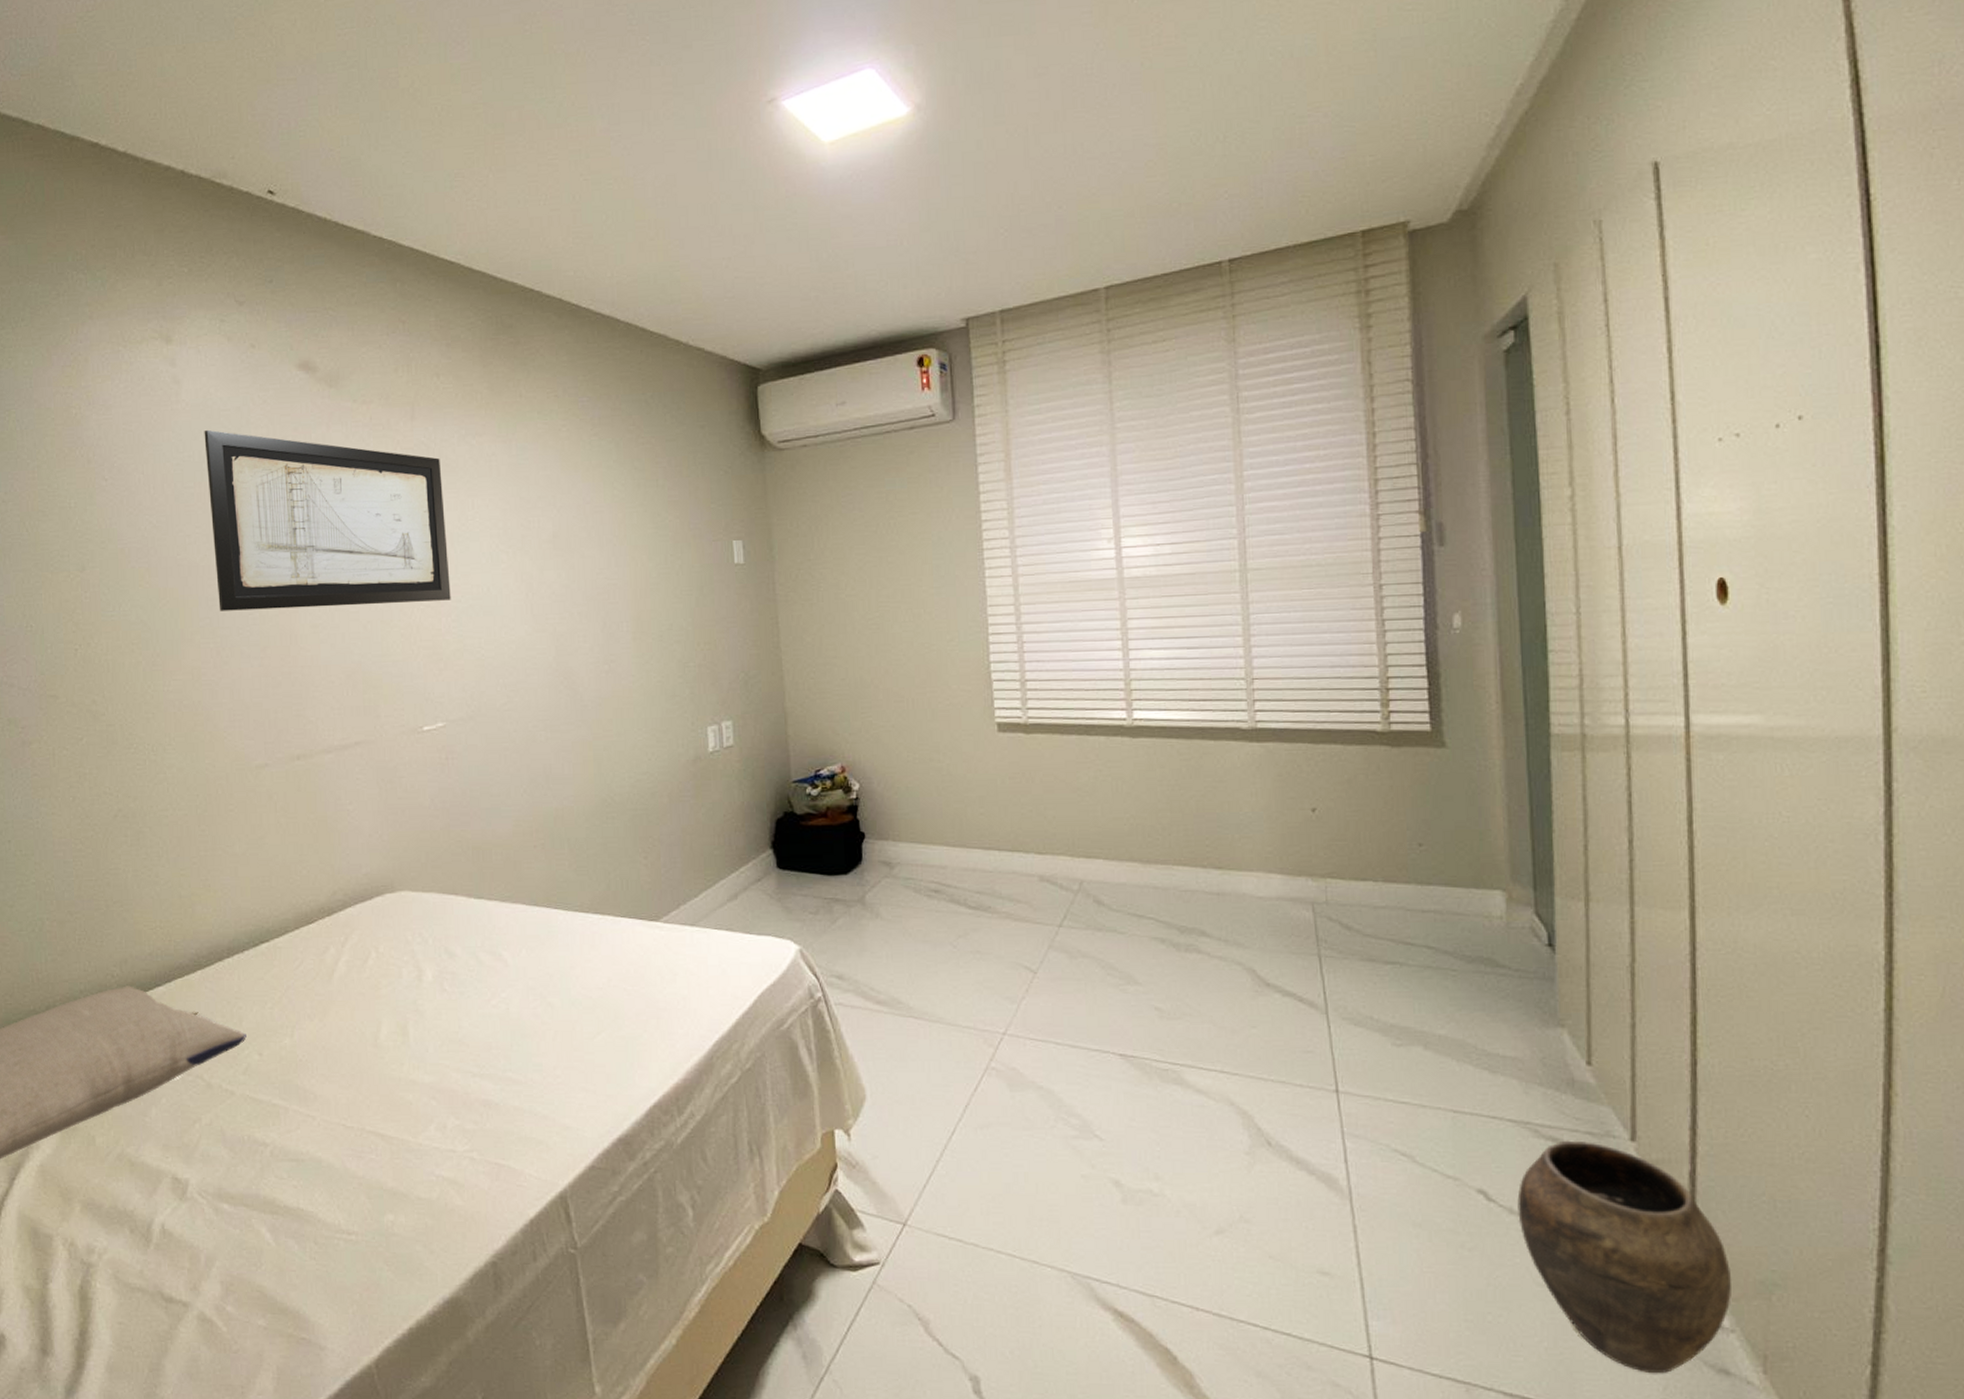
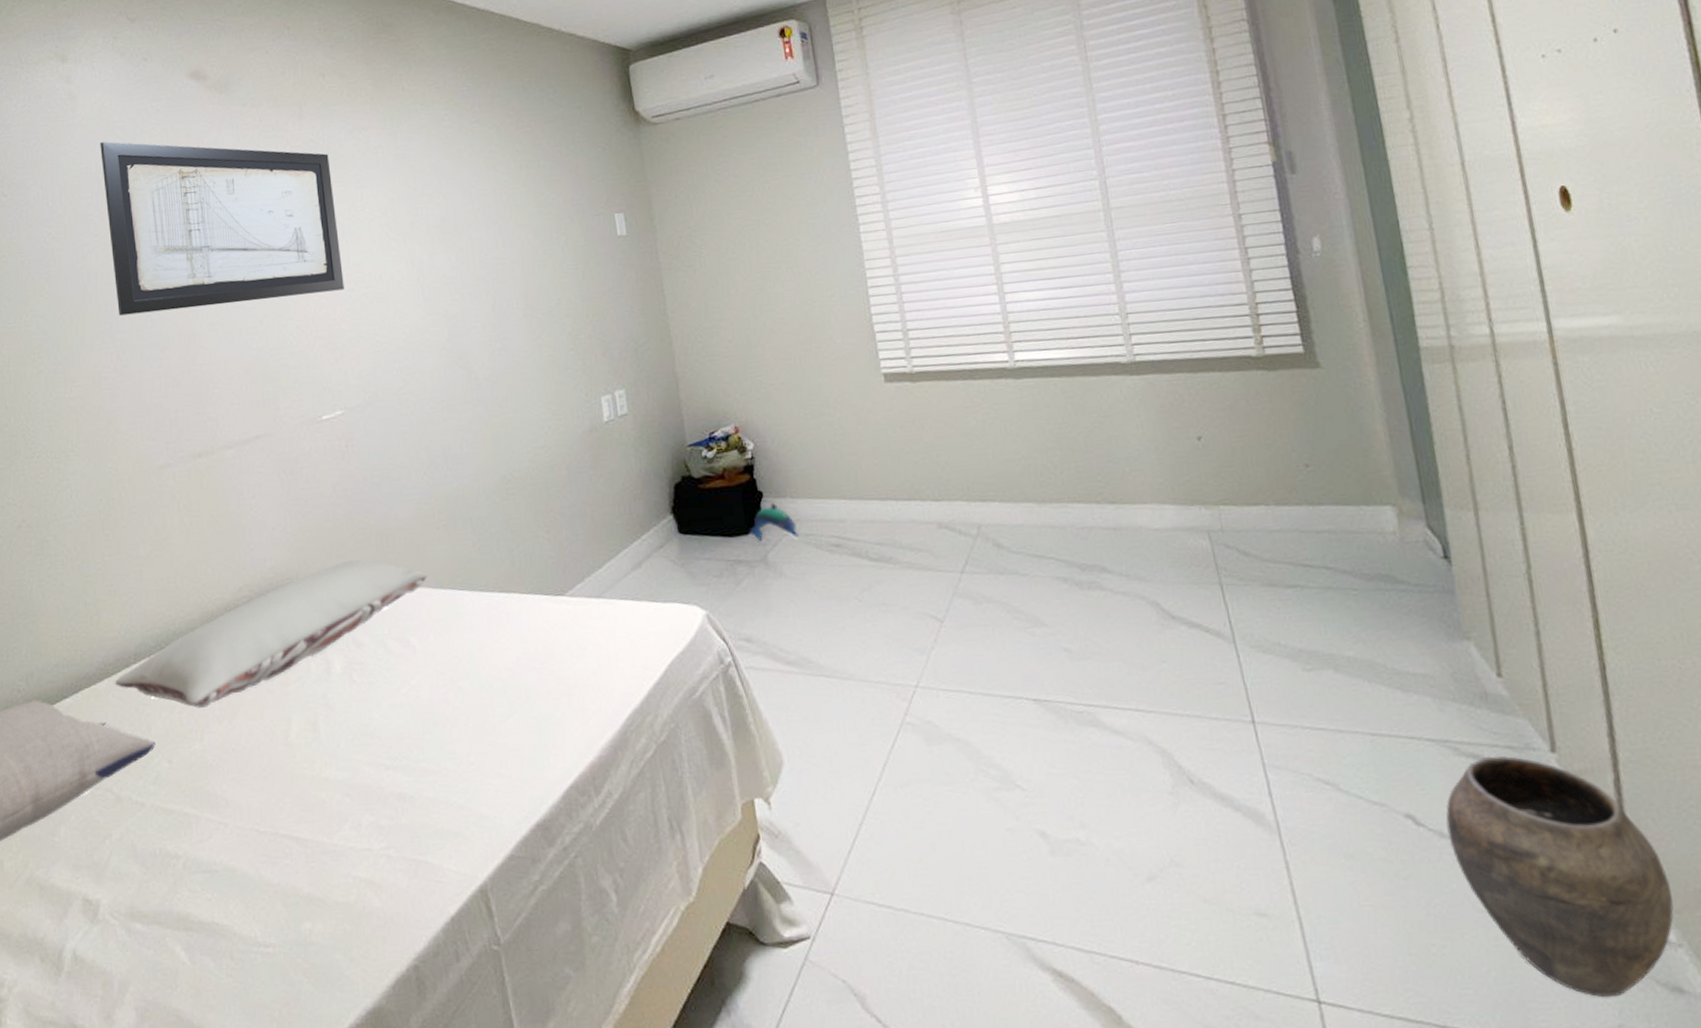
pillow: none [208,871,523,1006] -> present [115,559,428,709]
plush toy: none [848,845,898,882] -> present [749,503,799,542]

